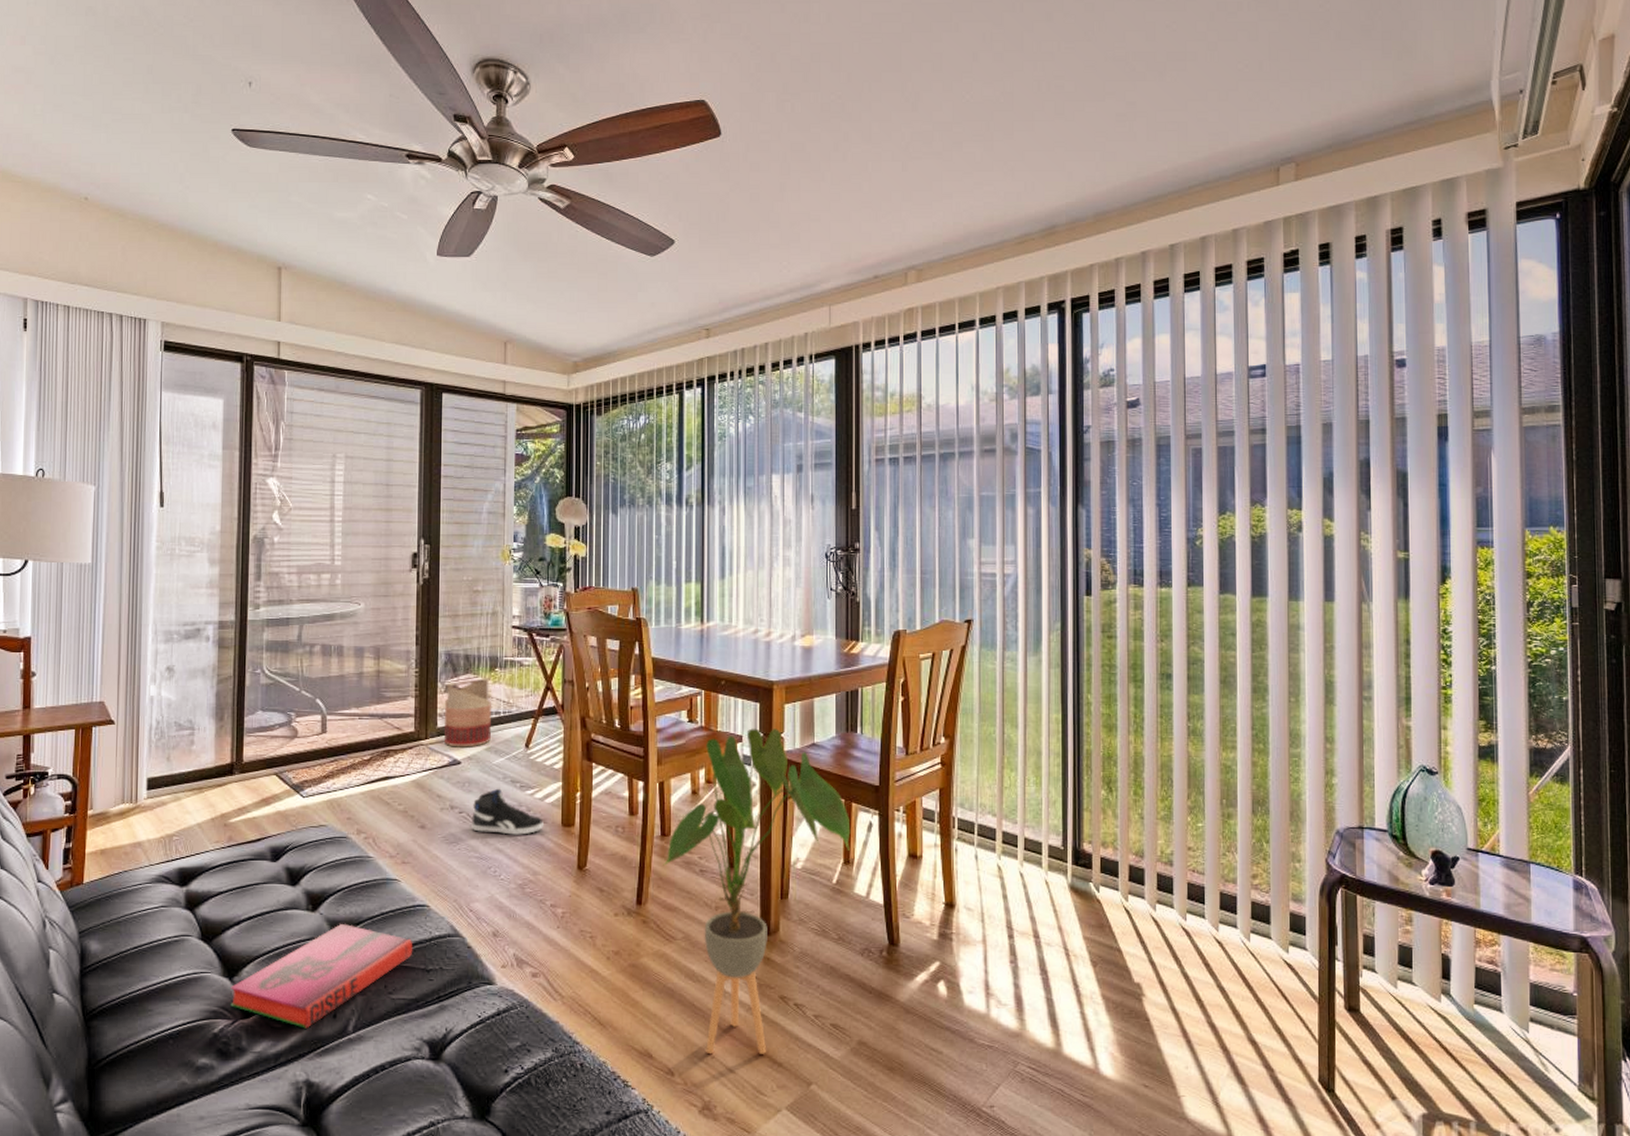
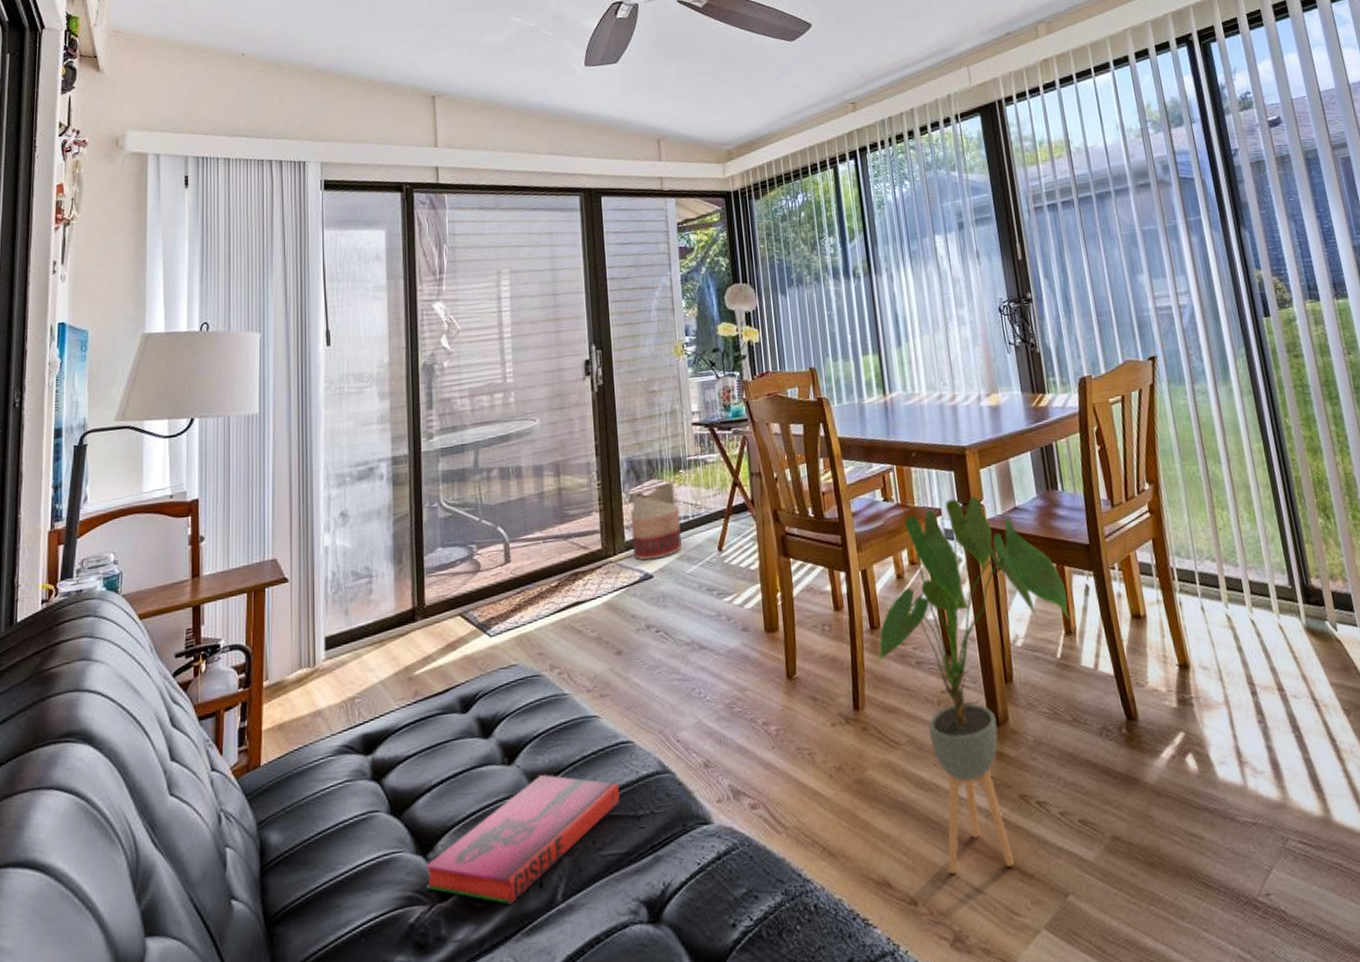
sneaker: present [472,788,543,835] -> none [670,599,746,651]

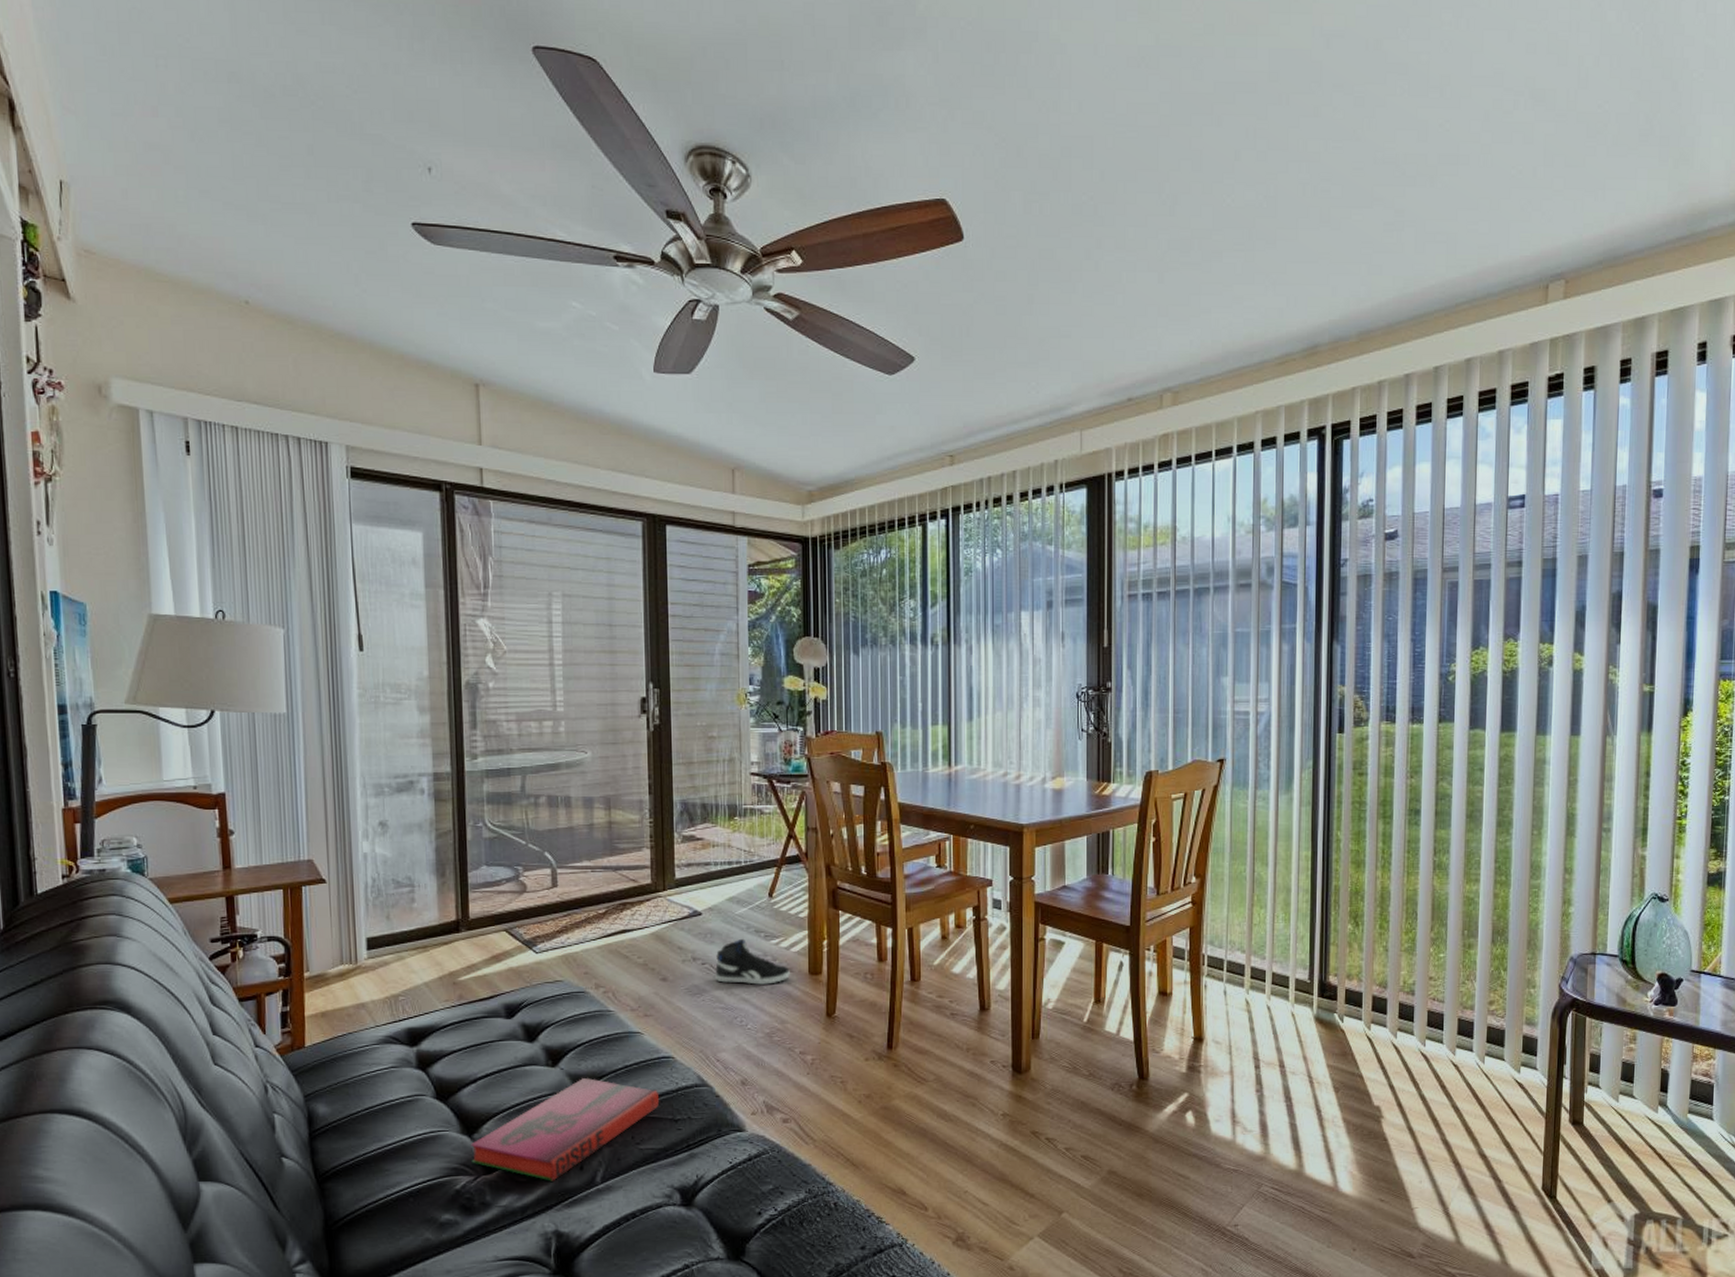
basket: present [630,481,682,561] -> none [681,827,732,898]
sneaker: none [670,599,746,651] -> present [715,938,790,985]
house plant: present [876,496,1070,875] -> none [913,872,1102,1189]

